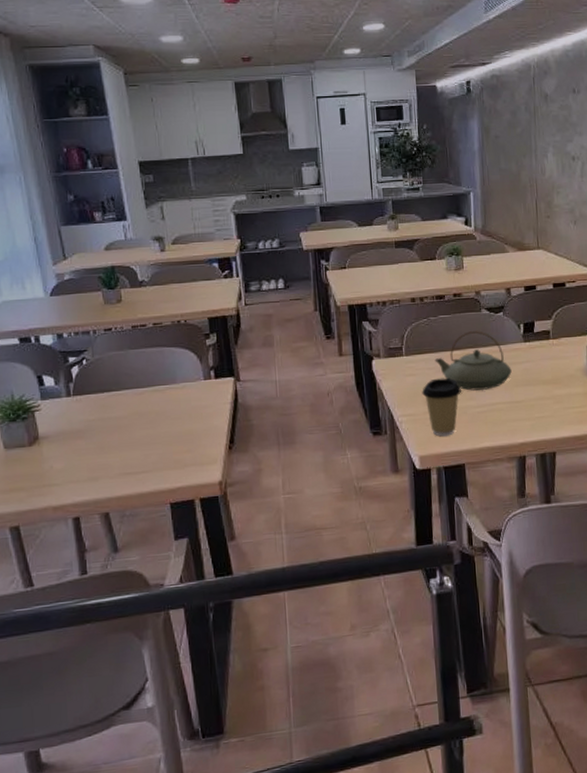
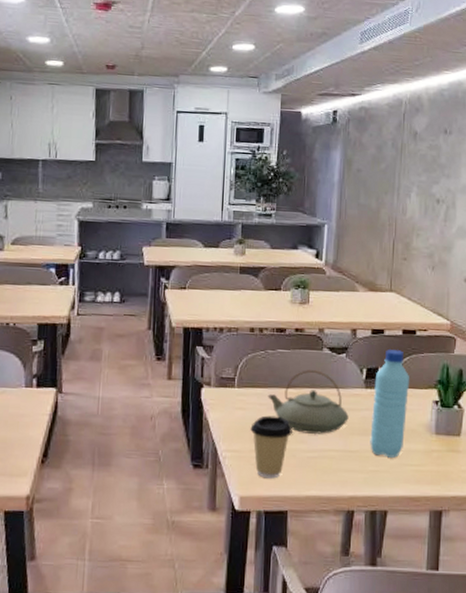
water bottle: none [532,303,565,403] -> present [370,349,409,458]

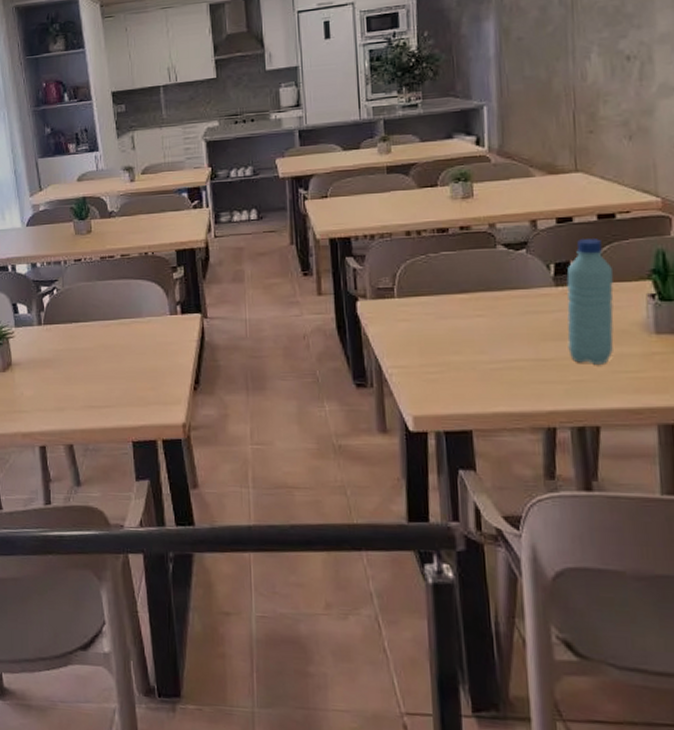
coffee cup: present [250,415,292,479] -> none [417,325,469,395]
teapot: present [267,370,349,435] -> none [434,271,538,344]

